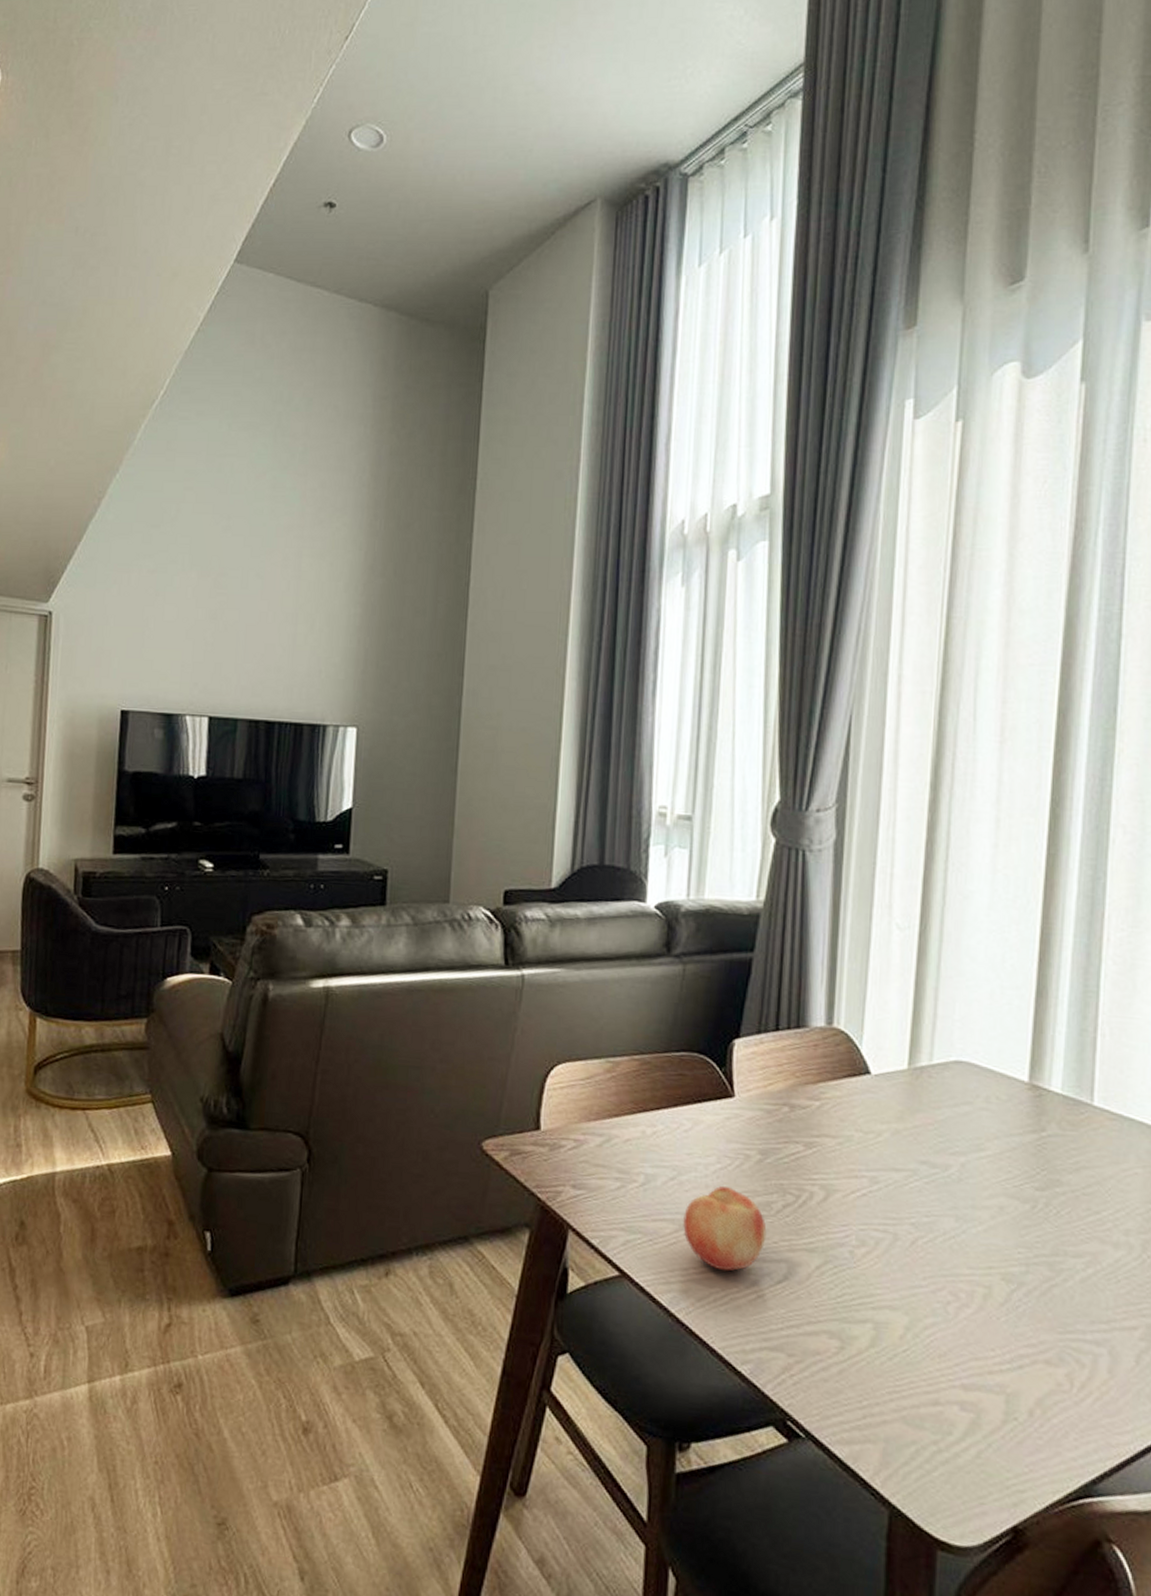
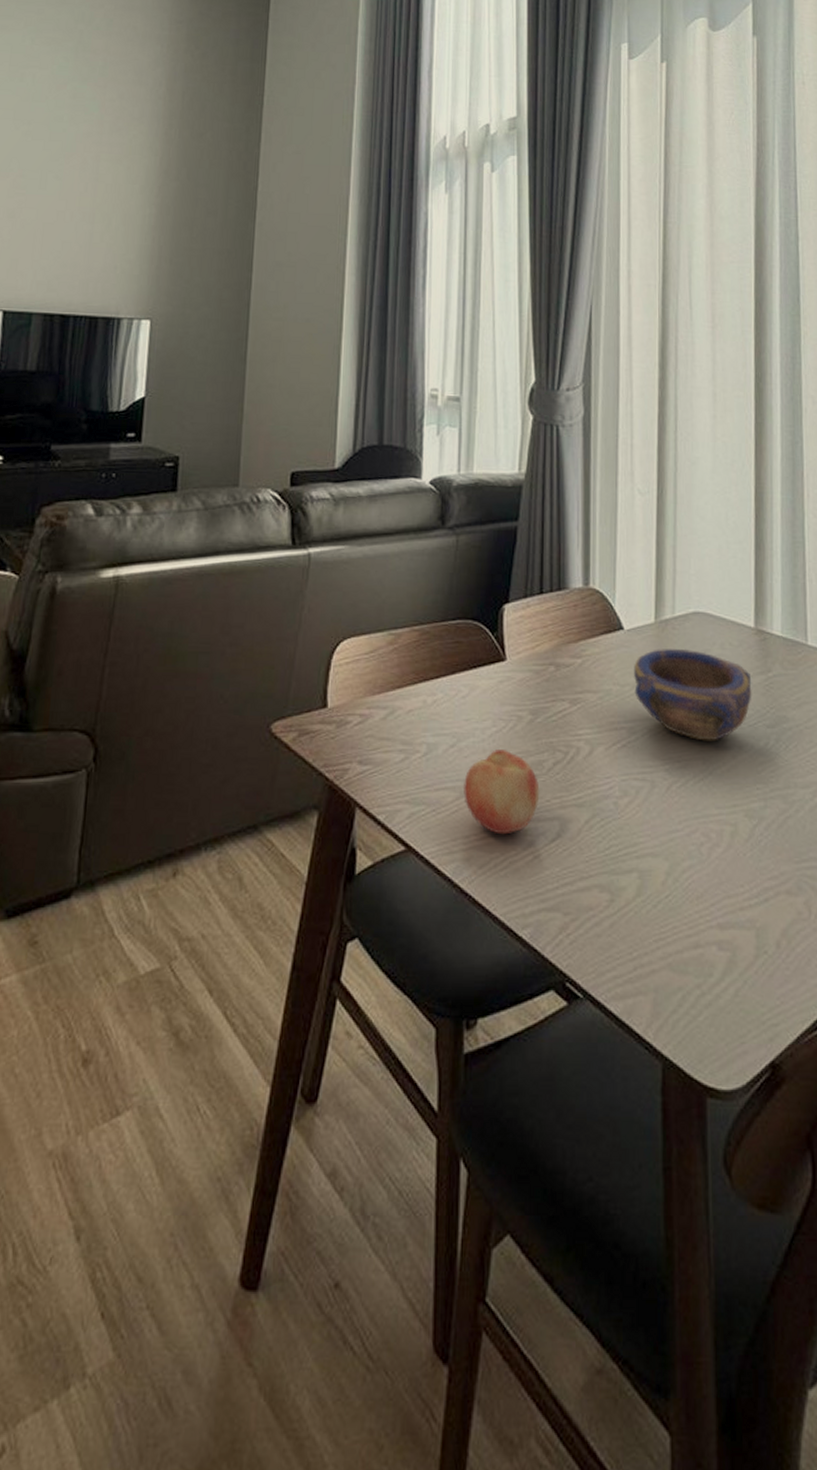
bowl: none [879,1097,1021,1199] -> present [633,648,752,742]

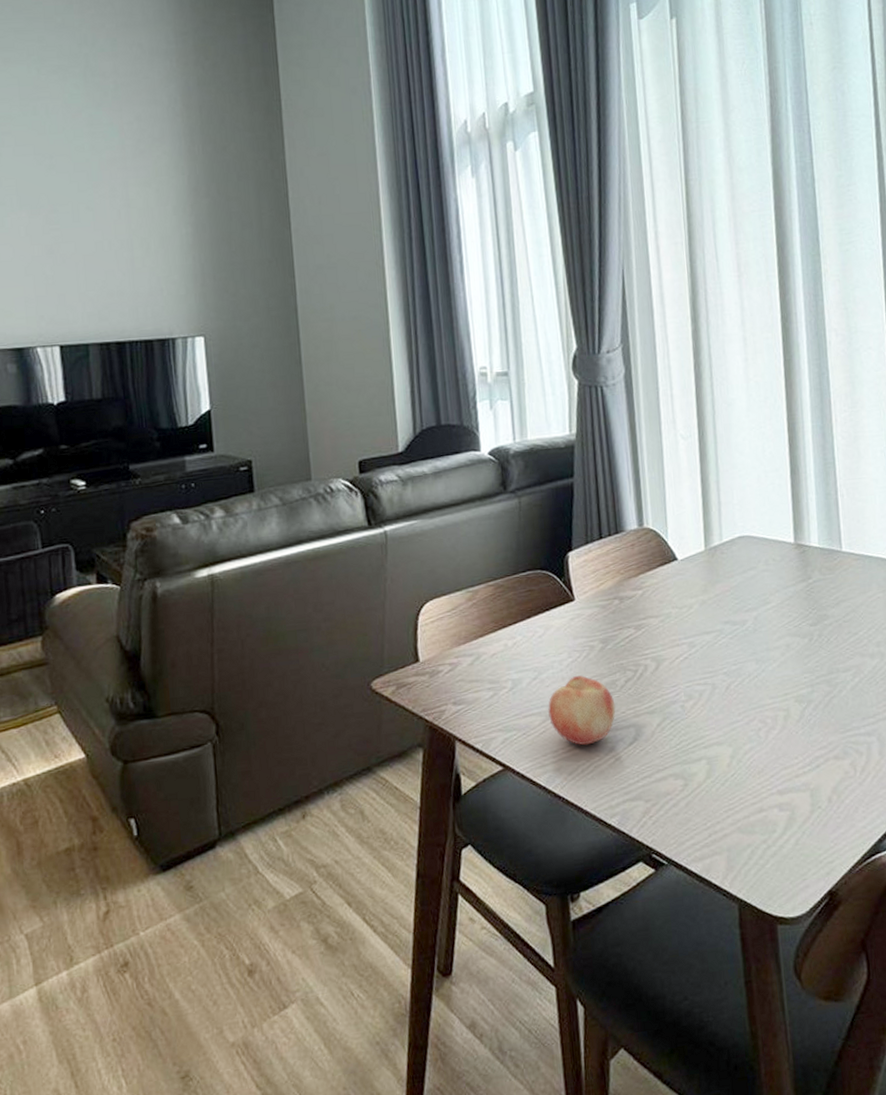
bowl: present [633,648,752,742] -> none [689,569,796,645]

